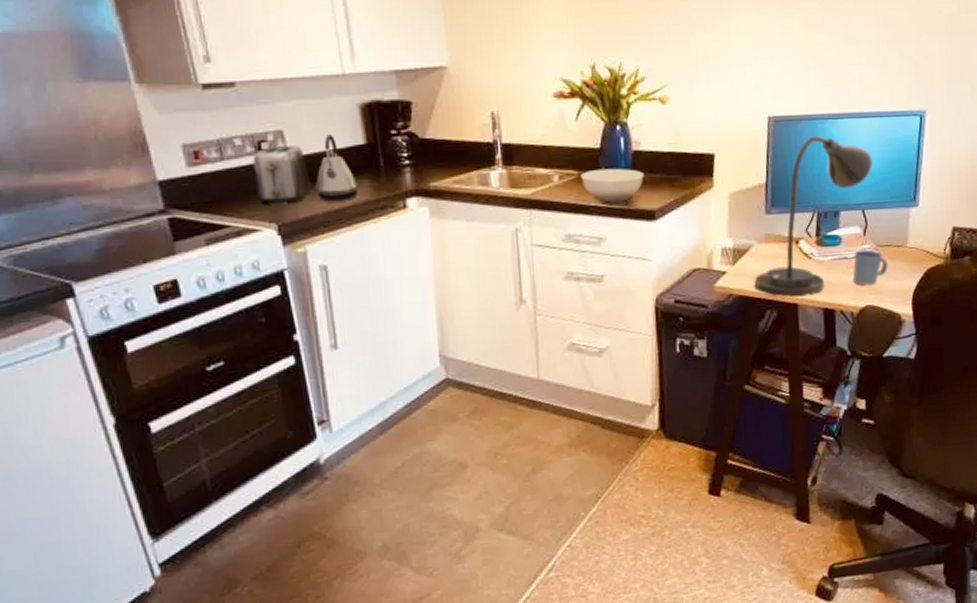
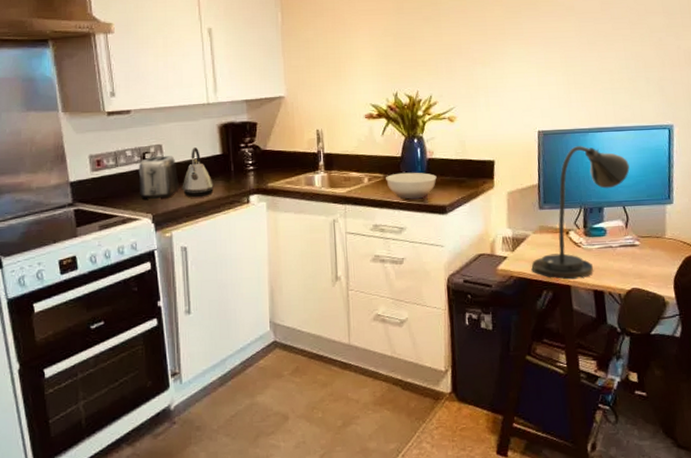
mug: present [852,249,888,286] -> none [618,239,650,271]

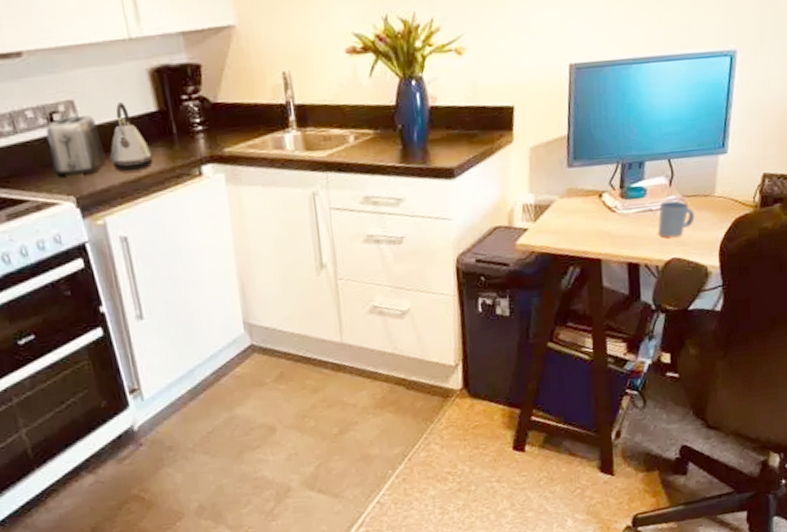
bowl: present [386,172,437,199] -> none [377,125,442,161]
desk lamp: present [531,146,630,278] -> none [556,82,679,252]
mug: none [618,239,650,271] -> present [658,200,695,238]

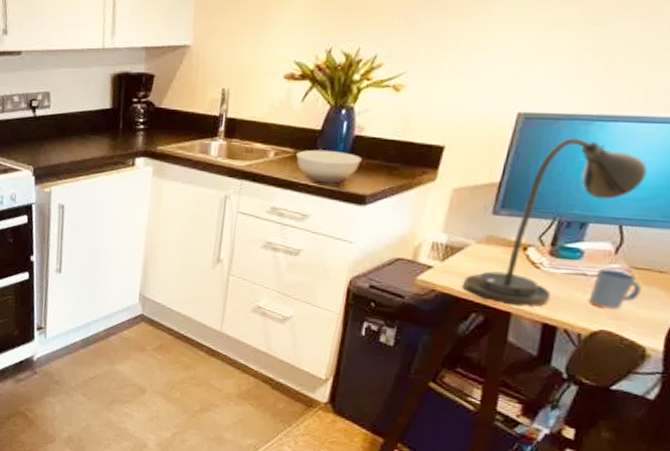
toaster: present [45,115,106,177] -> none [23,105,64,151]
kettle: present [109,102,154,173] -> none [65,98,100,155]
bowl: none [377,125,442,161] -> present [296,149,362,183]
desk lamp: none [556,82,679,252] -> present [462,138,648,306]

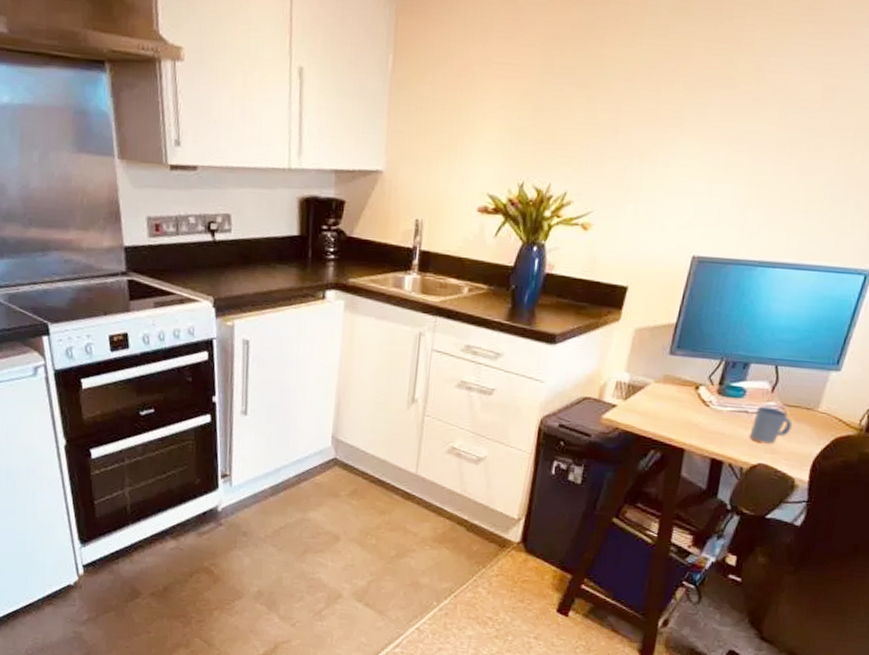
bowl: present [296,149,362,183] -> none [489,286,552,321]
desk lamp: present [462,138,648,306] -> none [642,282,799,442]

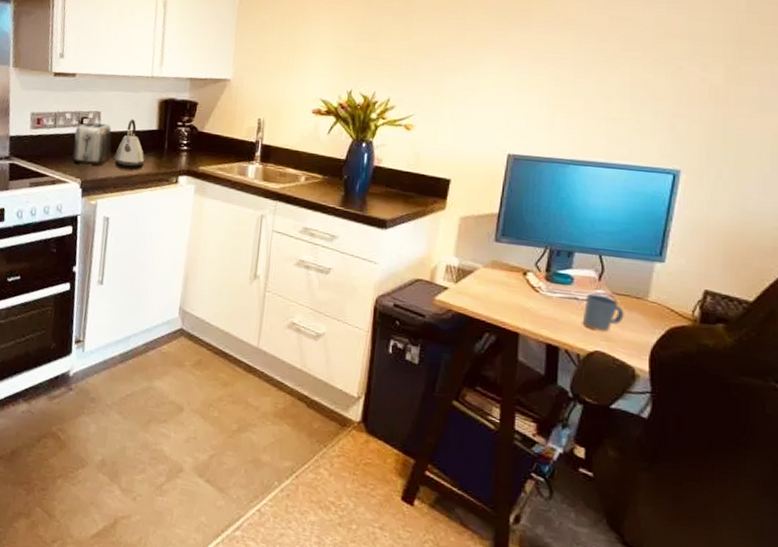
toaster: none [201,228,247,280] -> present [72,122,112,166]
kettle: none [249,223,287,285] -> present [113,119,146,171]

